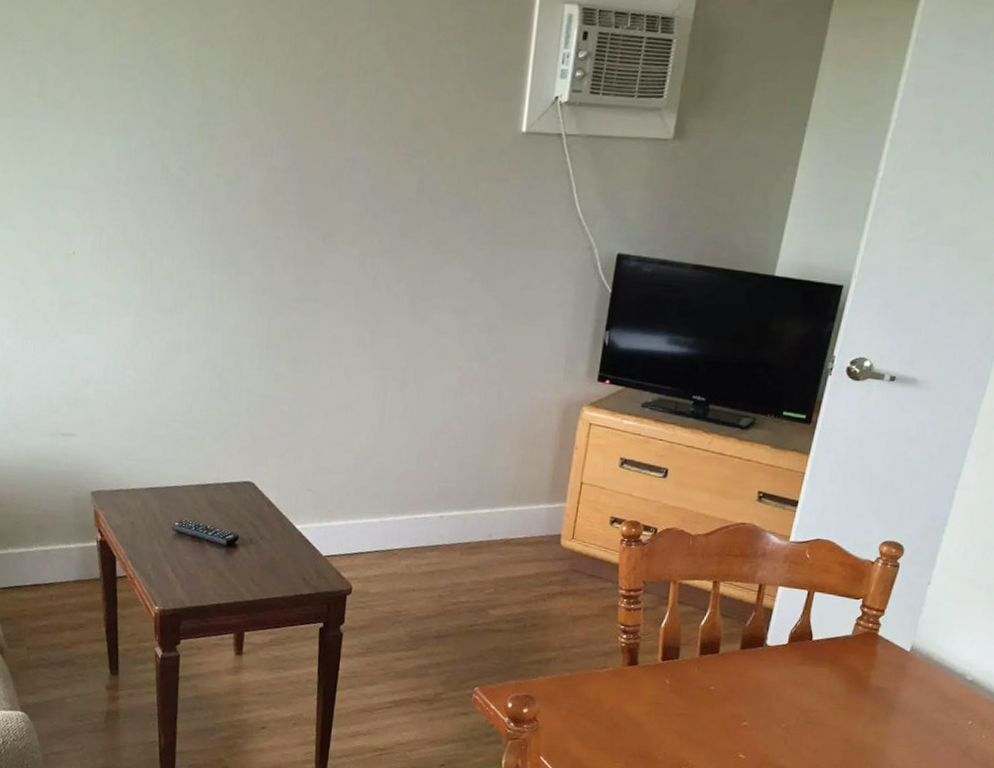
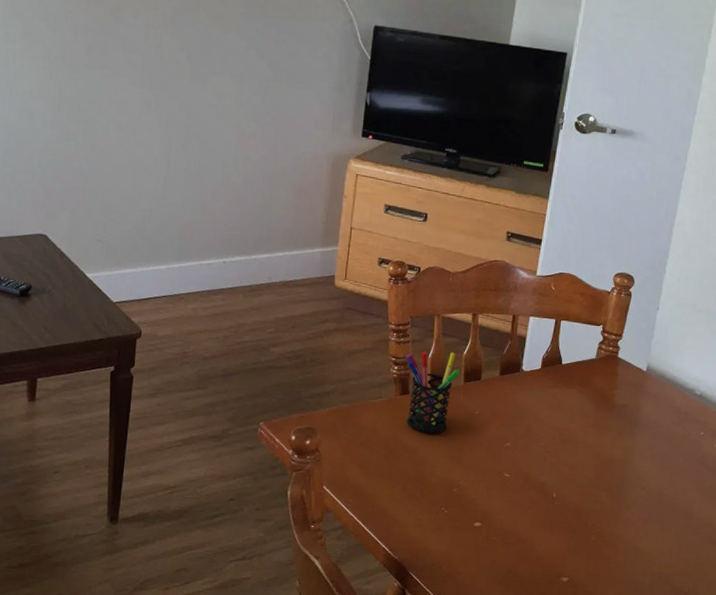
pen holder: none [633,620,696,708] -> present [406,352,460,434]

